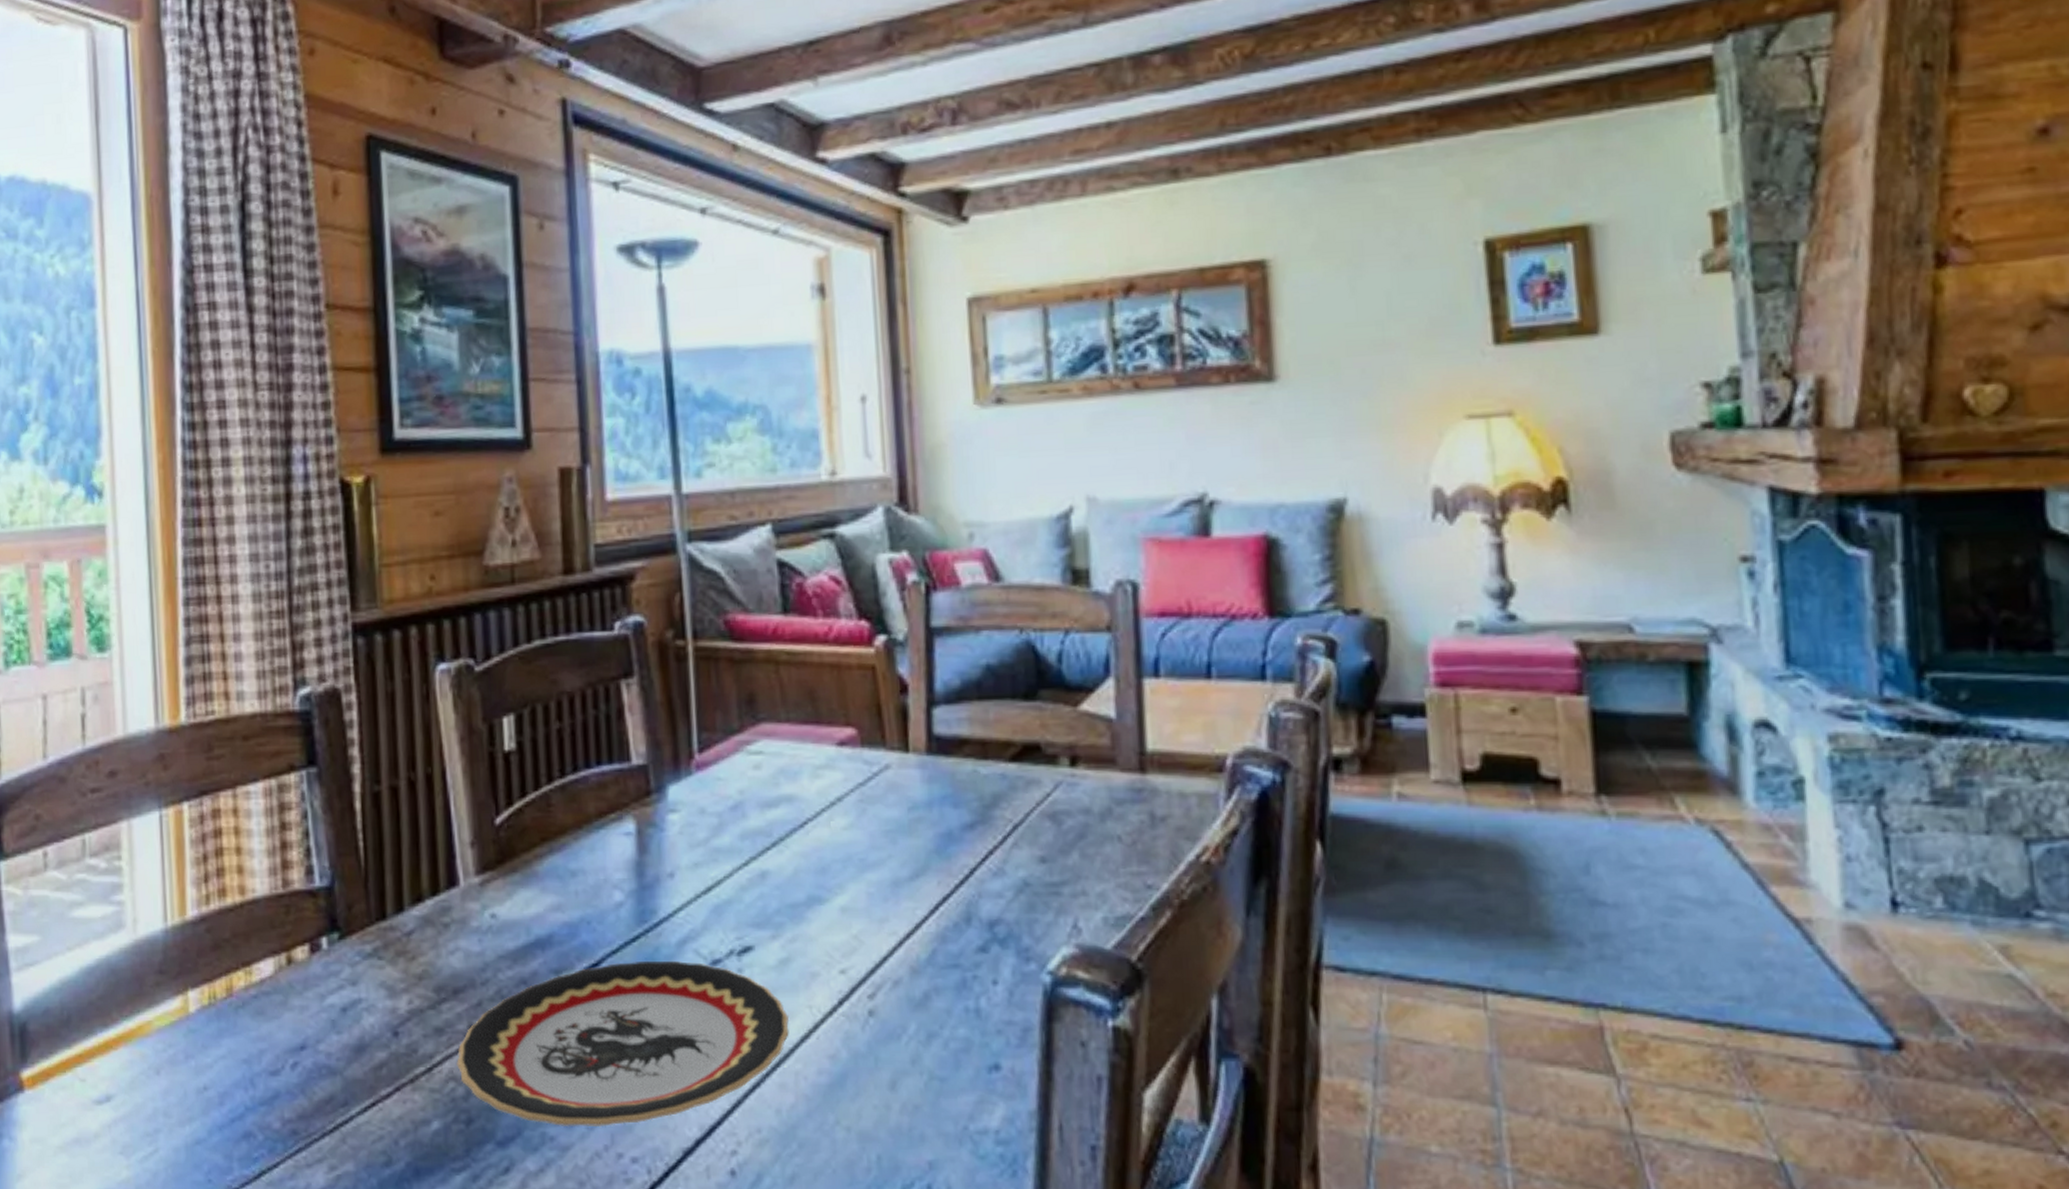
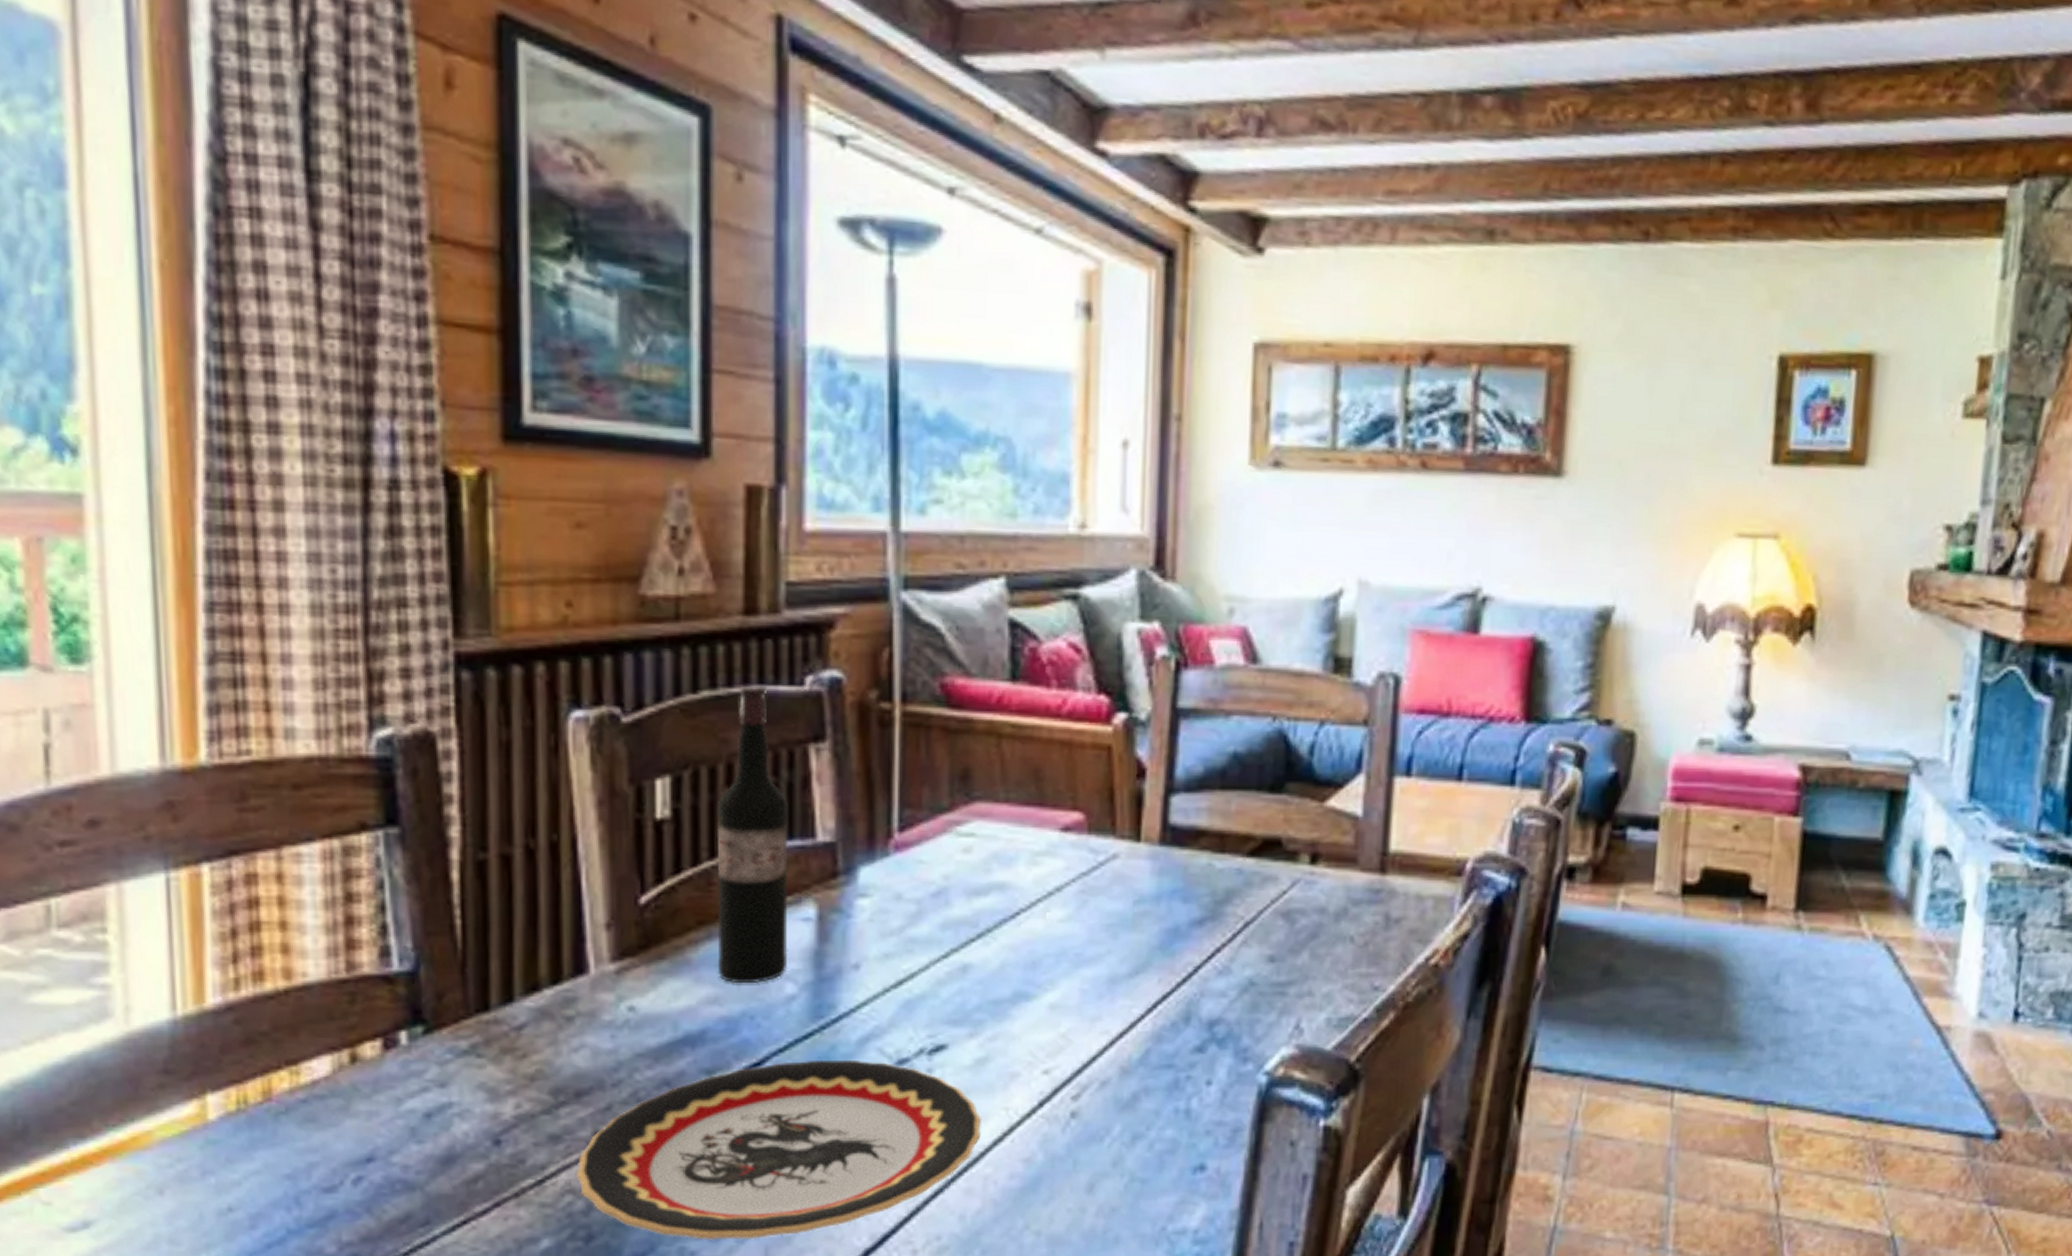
wine bottle: none [551,633,615,892] -> present [717,685,788,983]

